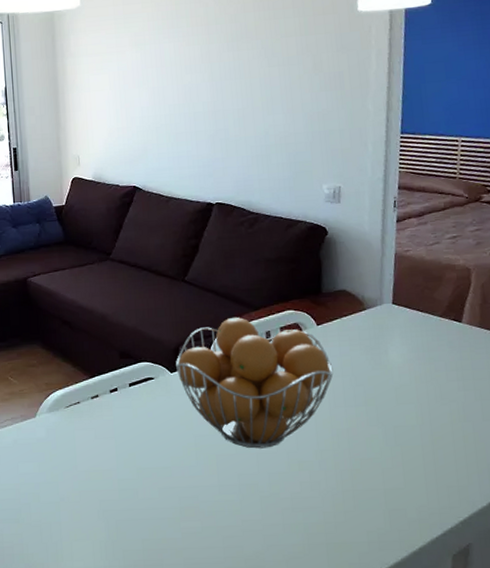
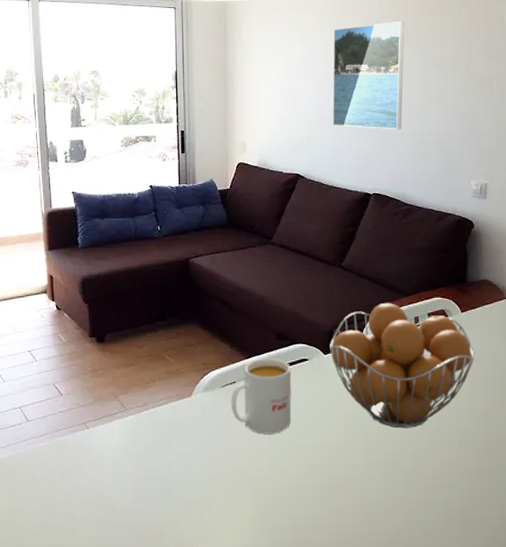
mug: none [75,377,139,455] -> present [230,358,292,434]
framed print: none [166,18,245,135] -> present [332,21,405,130]

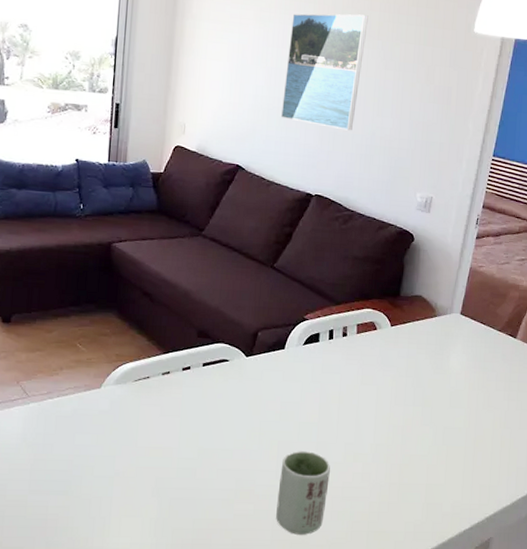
mug: present [230,358,292,434] -> none [142,355,210,434]
fruit basket: present [330,303,475,429] -> none [252,309,399,438]
cup: none [369,442,419,527] -> present [276,451,330,535]

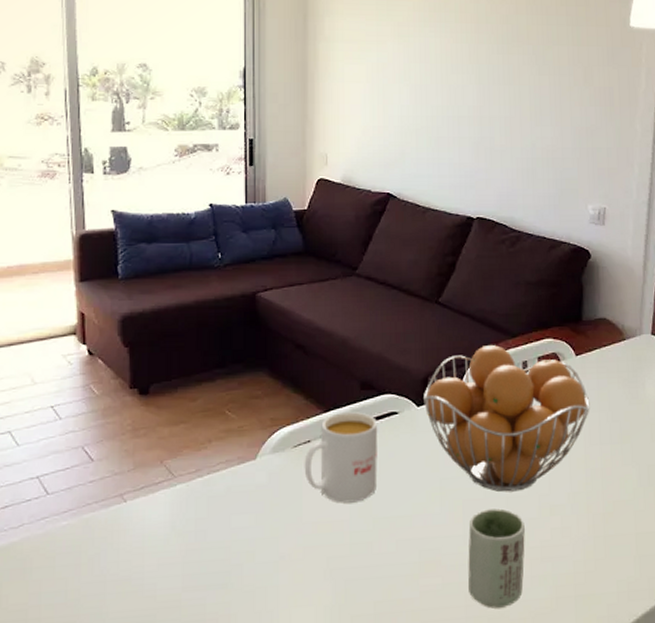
mug: none [142,355,210,434] -> present [304,412,378,503]
fruit basket: none [252,309,399,438] -> present [424,345,590,492]
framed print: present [280,13,368,131] -> none [430,19,515,144]

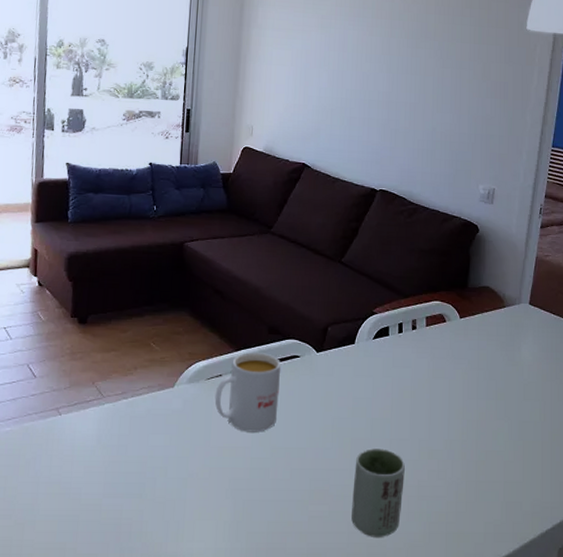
fruit basket: present [424,345,590,492] -> none [323,303,470,435]

